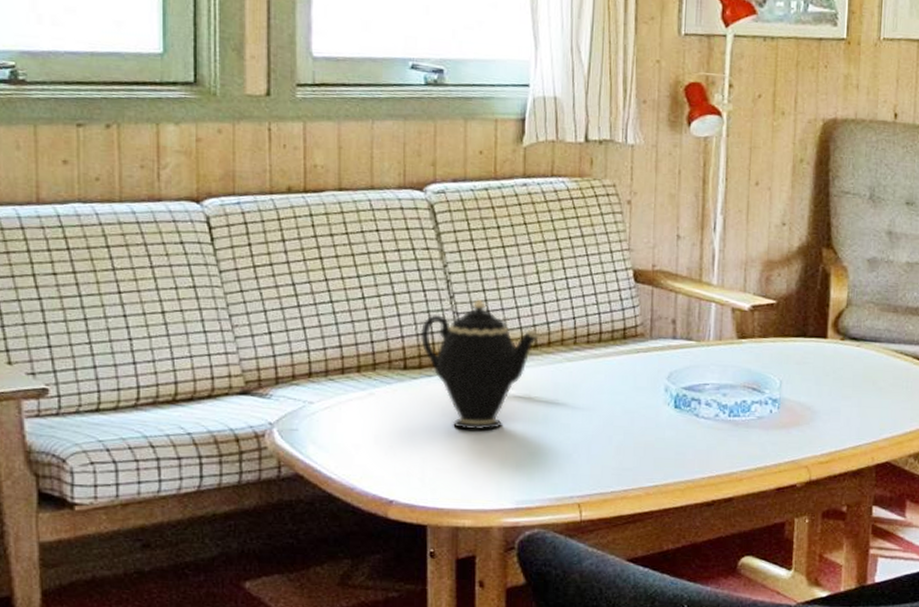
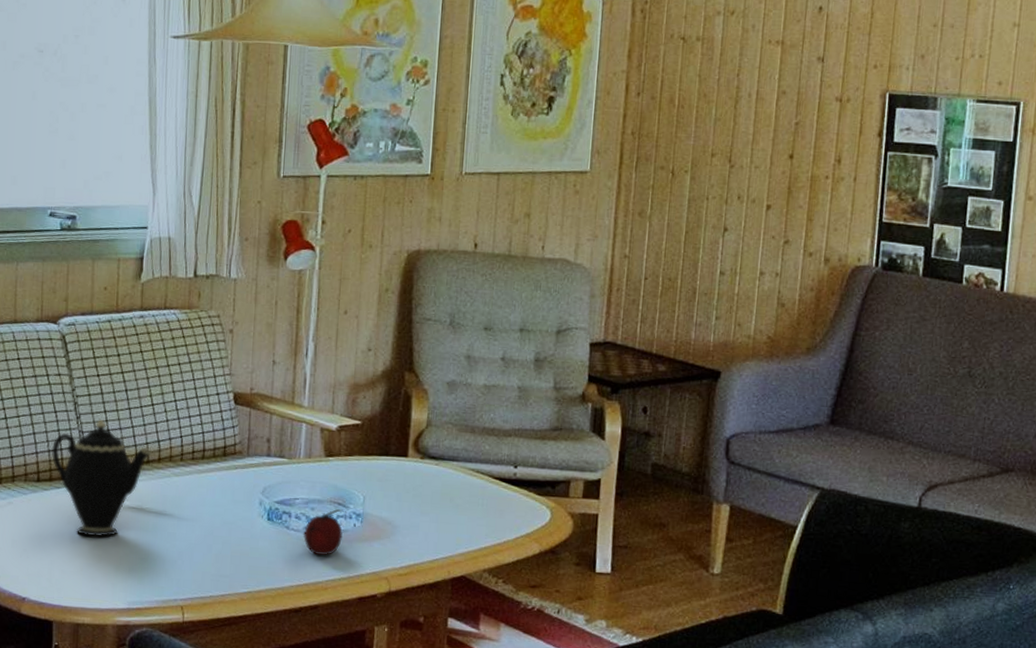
fruit: none [714,393,763,444] -> present [303,508,347,555]

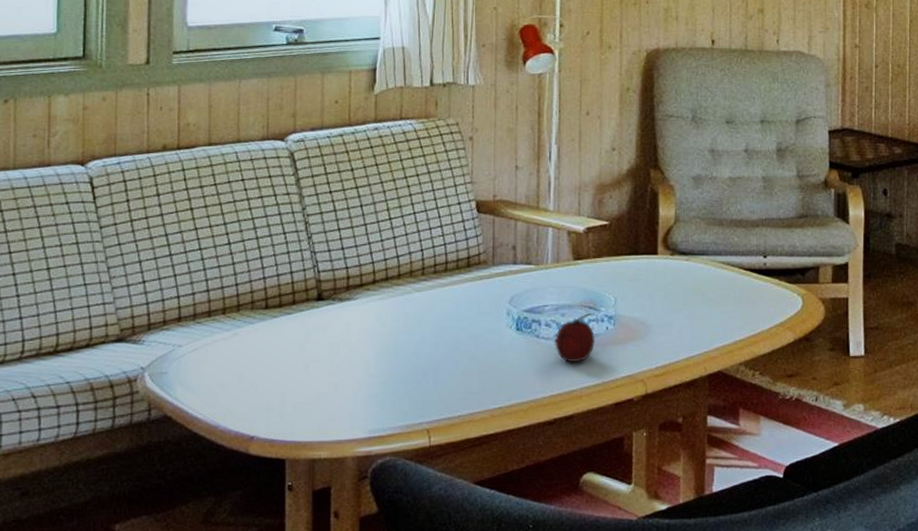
teapot: present [51,418,153,537] -> none [280,237,392,363]

